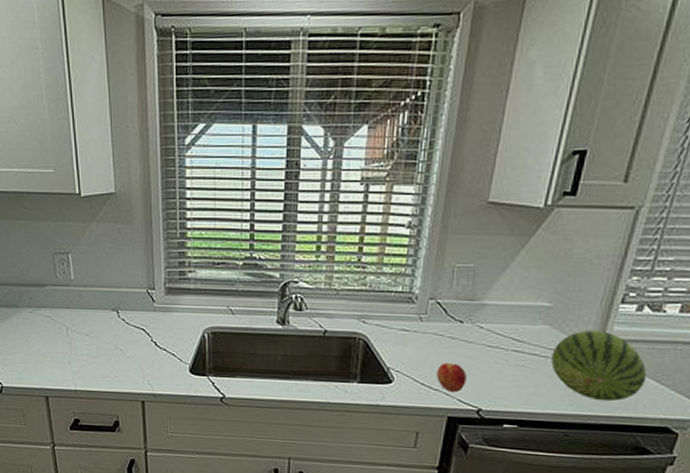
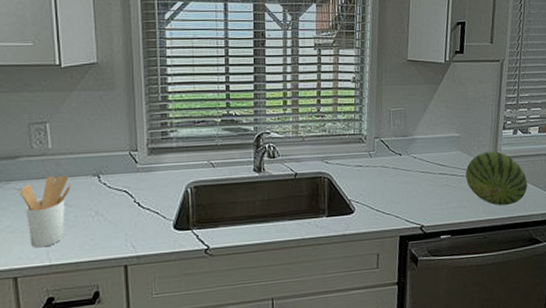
utensil holder: none [47,306,92,373] -> present [19,175,71,248]
peach: present [436,362,467,393] -> none [387,189,410,215]

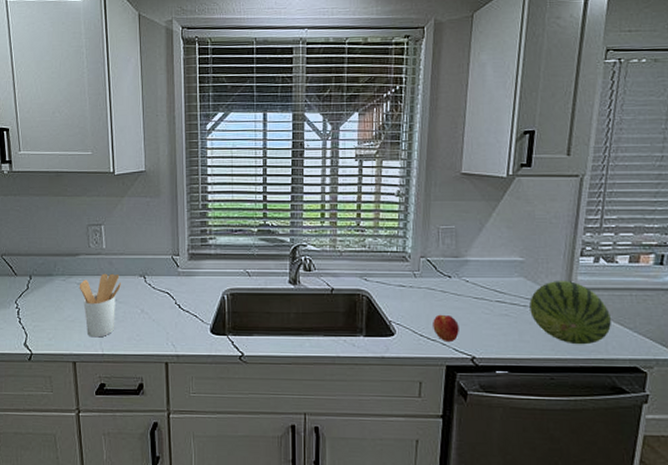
peach: none [387,189,410,215] -> present [433,314,459,343]

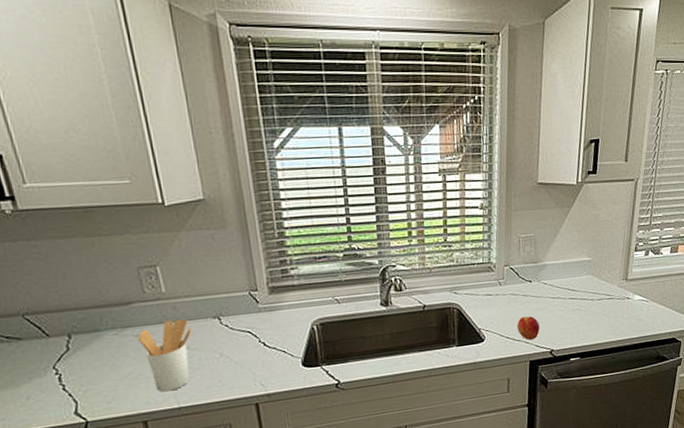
fruit: present [529,281,611,345] -> none [596,273,657,327]

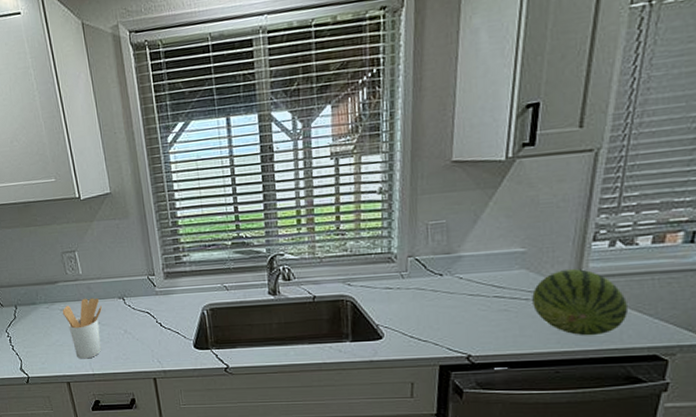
peach: present [517,316,540,341] -> none [423,314,453,342]
fruit: none [596,273,657,327] -> present [532,269,627,336]

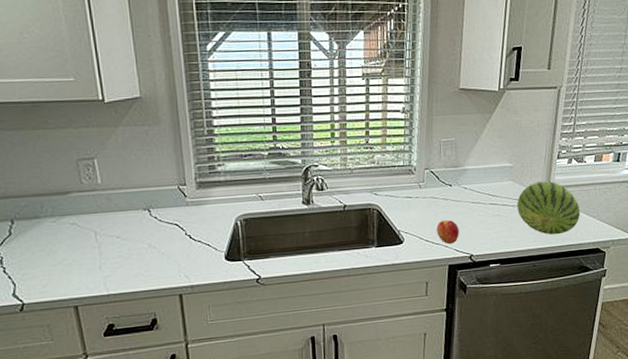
utensil holder: present [62,298,102,359] -> none [73,209,123,279]
peach: none [423,314,453,342] -> present [436,220,459,245]

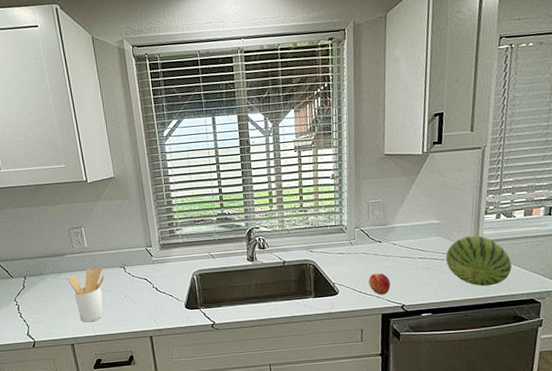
utensil holder: none [73,209,123,279] -> present [68,267,105,323]

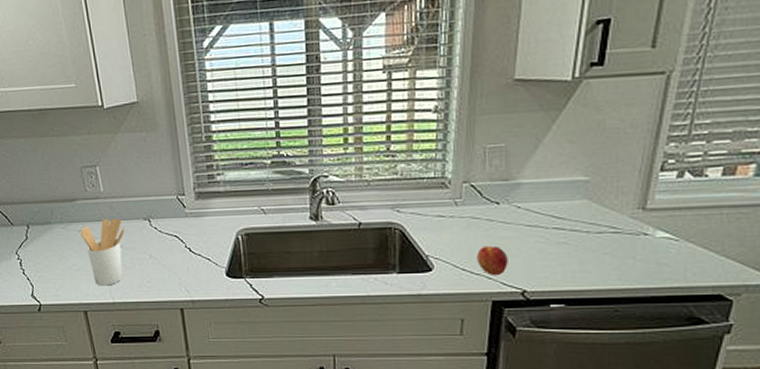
fruit: present [446,235,512,287] -> none [594,201,693,273]

